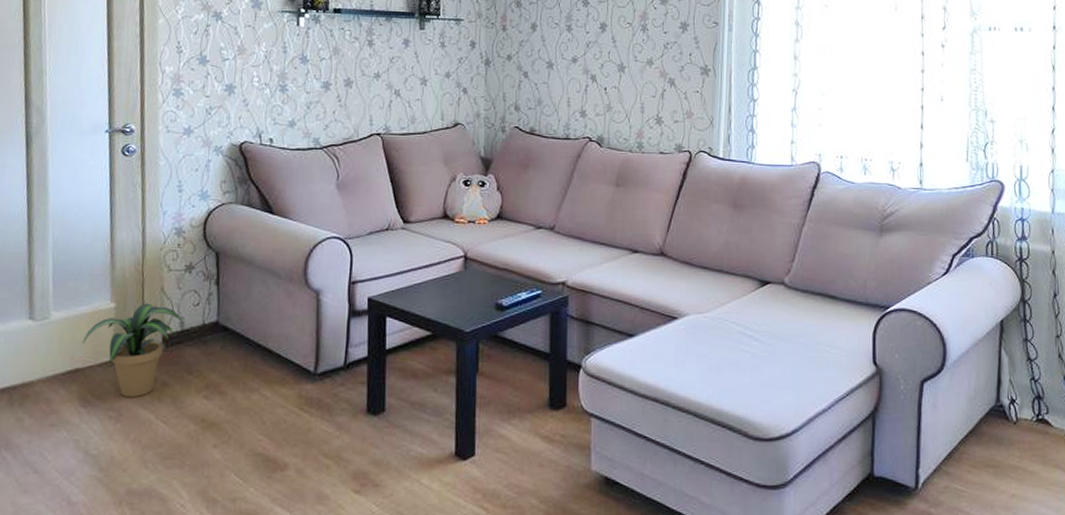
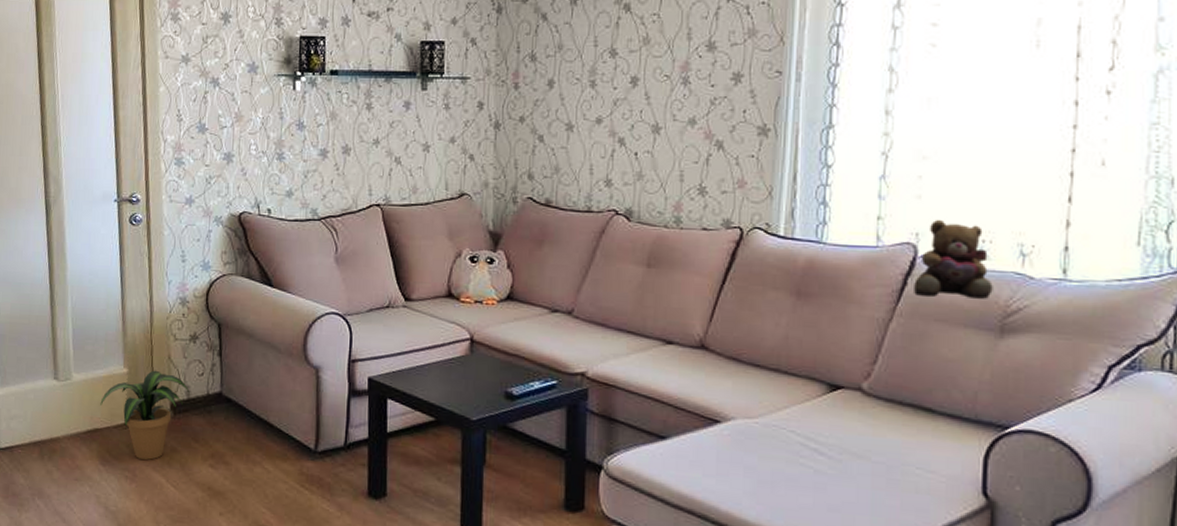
teddy bear: none [819,142,874,207] -> present [914,219,993,300]

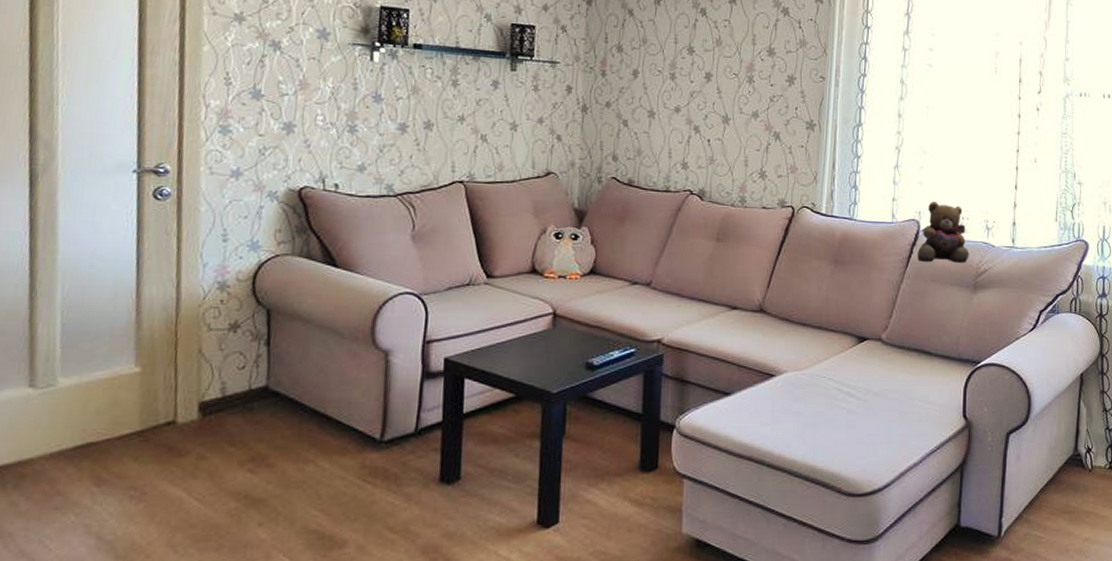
potted plant: present [100,370,190,461] -> none [98,366,226,474]

